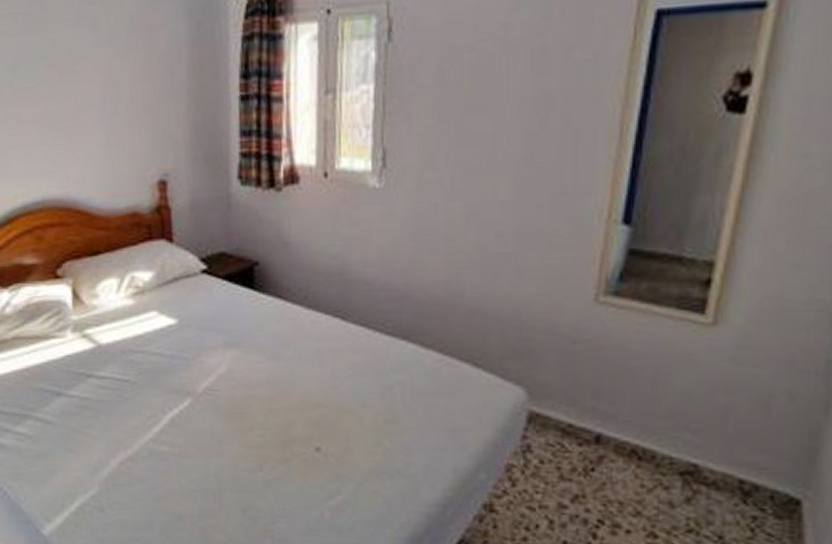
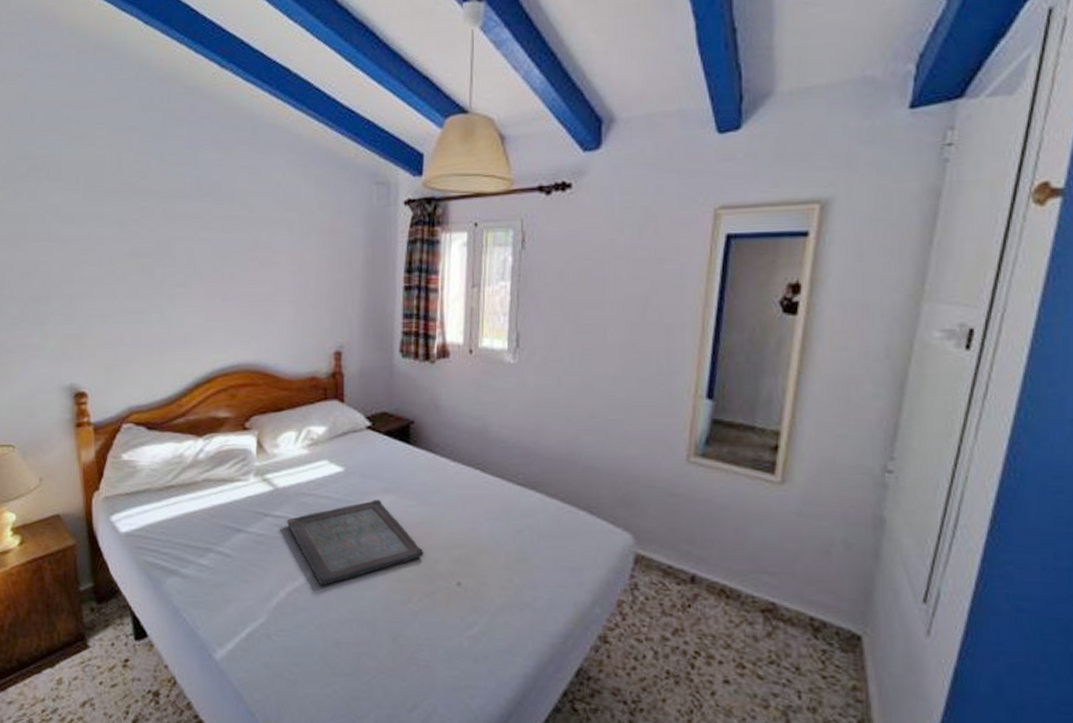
serving tray: none [114,355,276,454] -> present [287,499,424,586]

